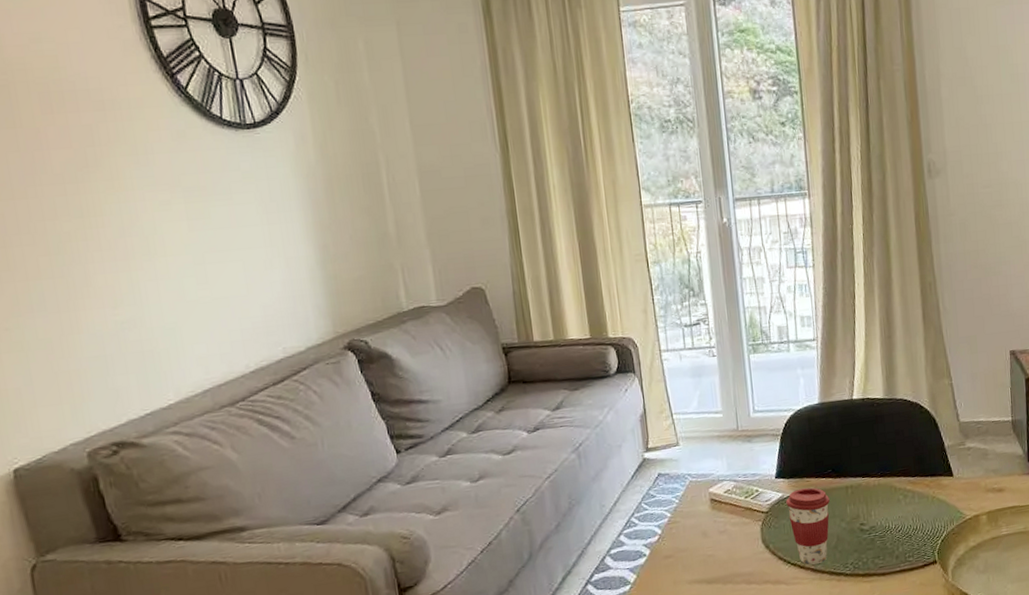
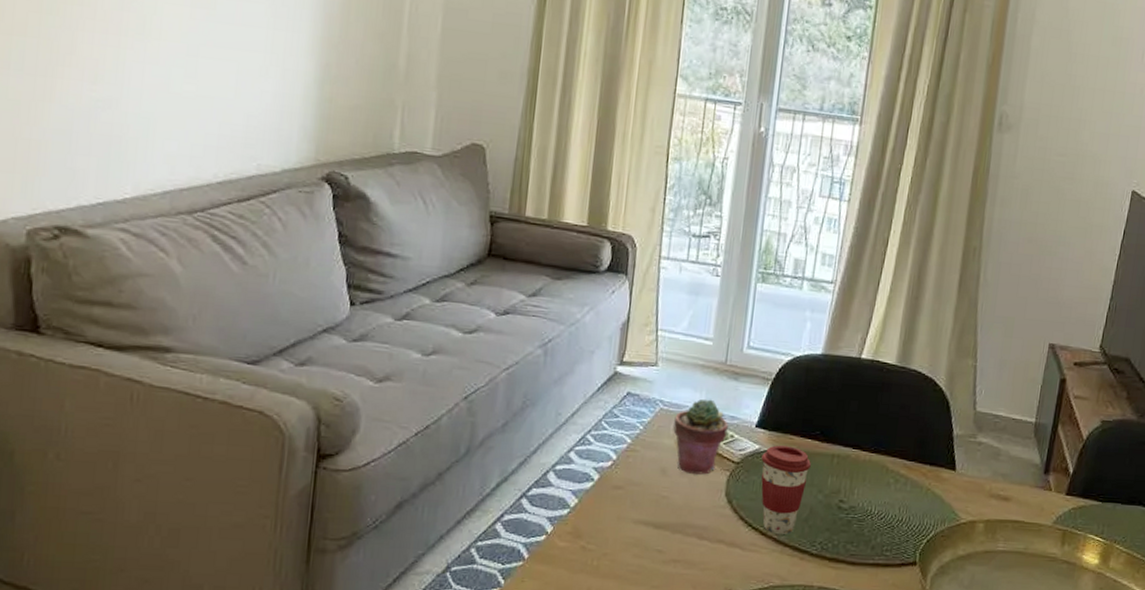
potted succulent: none [704,463,753,531] -> present [673,399,728,475]

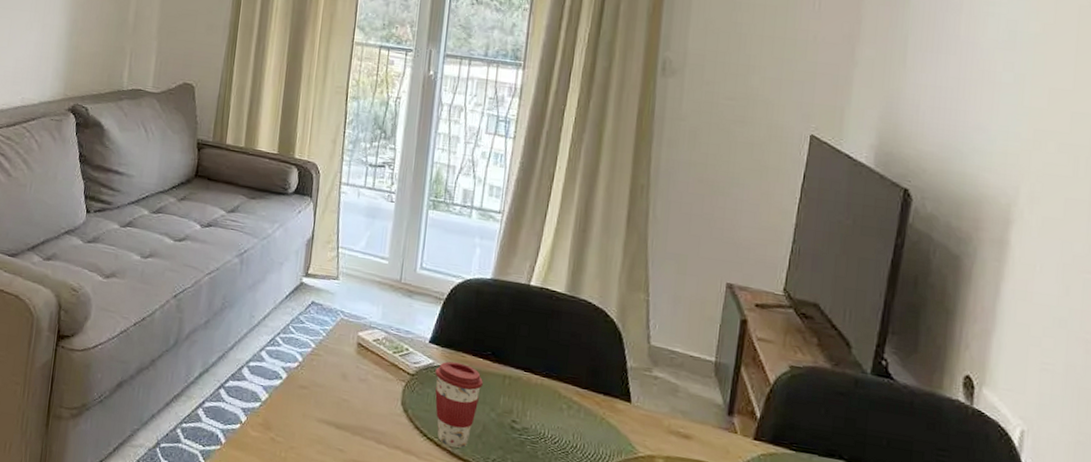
potted succulent: present [673,399,728,475] -> none [353,312,403,383]

